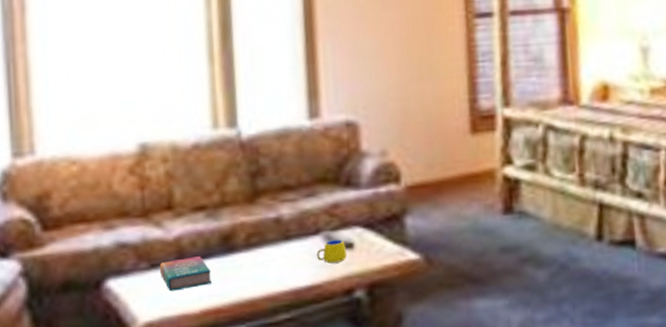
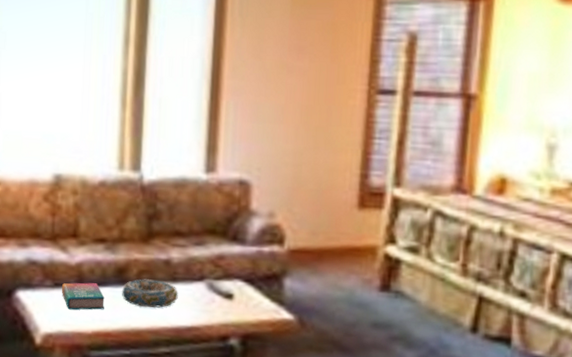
decorative bowl: none [230,241,294,275] -> present [122,279,178,309]
mug: present [317,239,347,264] -> none [199,288,227,310]

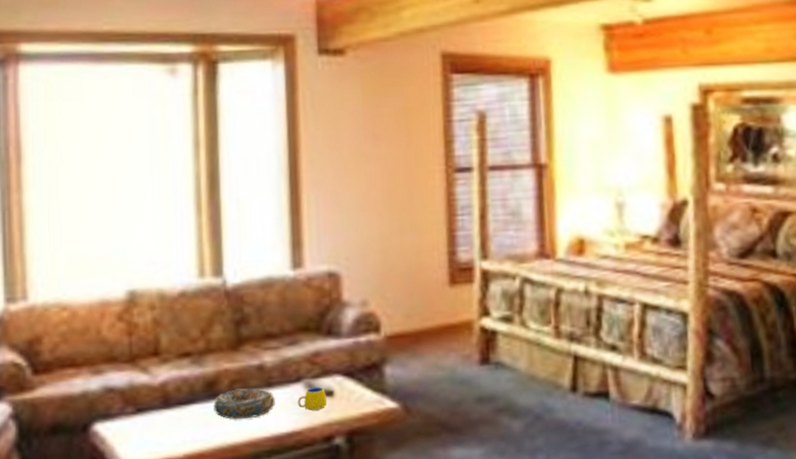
book: present [61,282,105,310] -> none [145,402,195,436]
mug: none [199,288,227,310] -> present [298,387,328,411]

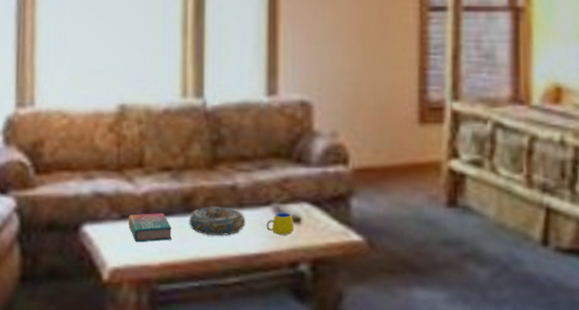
book: none [145,402,195,436] -> present [128,213,172,243]

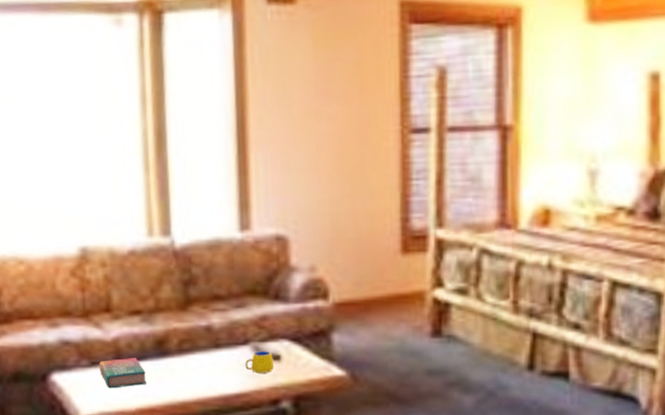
decorative bowl: present [189,206,246,237] -> none [163,348,223,379]

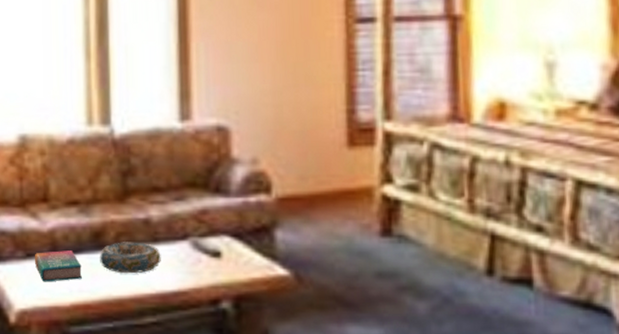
decorative bowl: none [163,348,223,379] -> present [100,242,161,274]
mug: present [245,351,275,373] -> none [184,247,215,271]

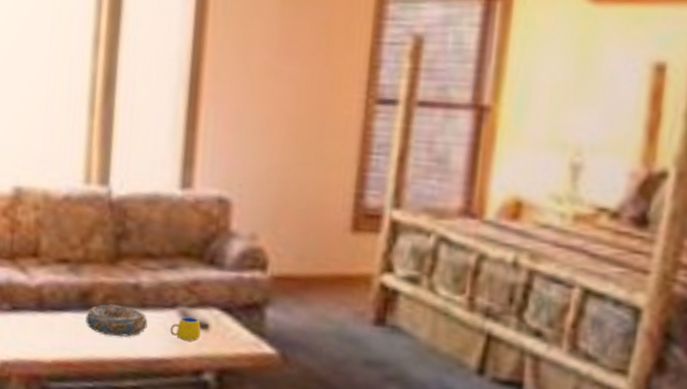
book: present [34,250,82,282] -> none [19,306,67,337]
mug: none [184,247,215,271] -> present [170,317,201,341]

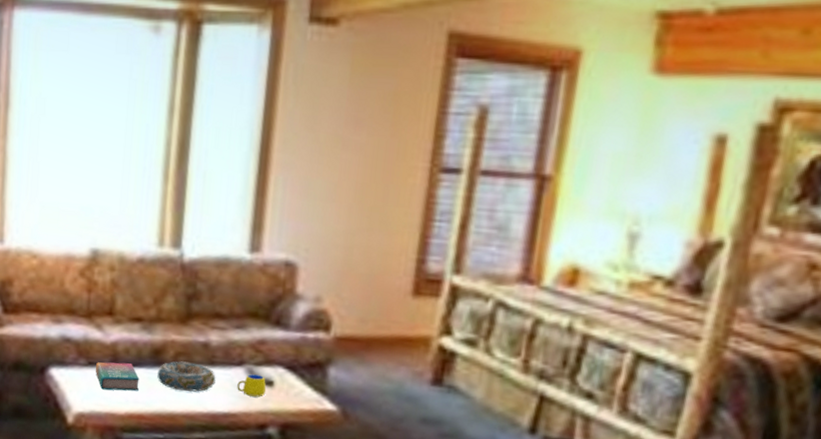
book: none [19,306,67,337] -> present [95,362,139,391]

